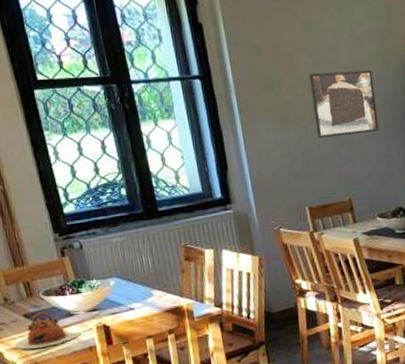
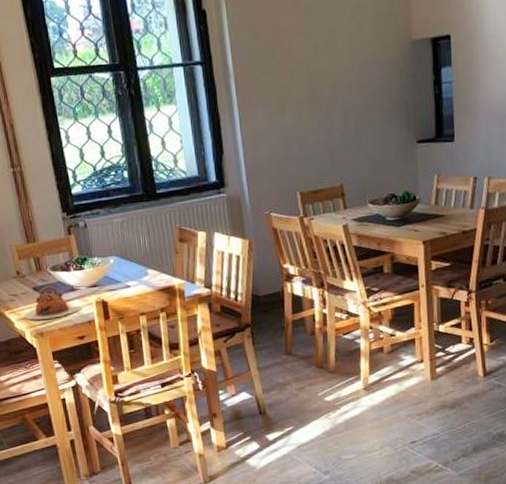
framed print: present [309,70,379,138] -> none [307,53,375,123]

